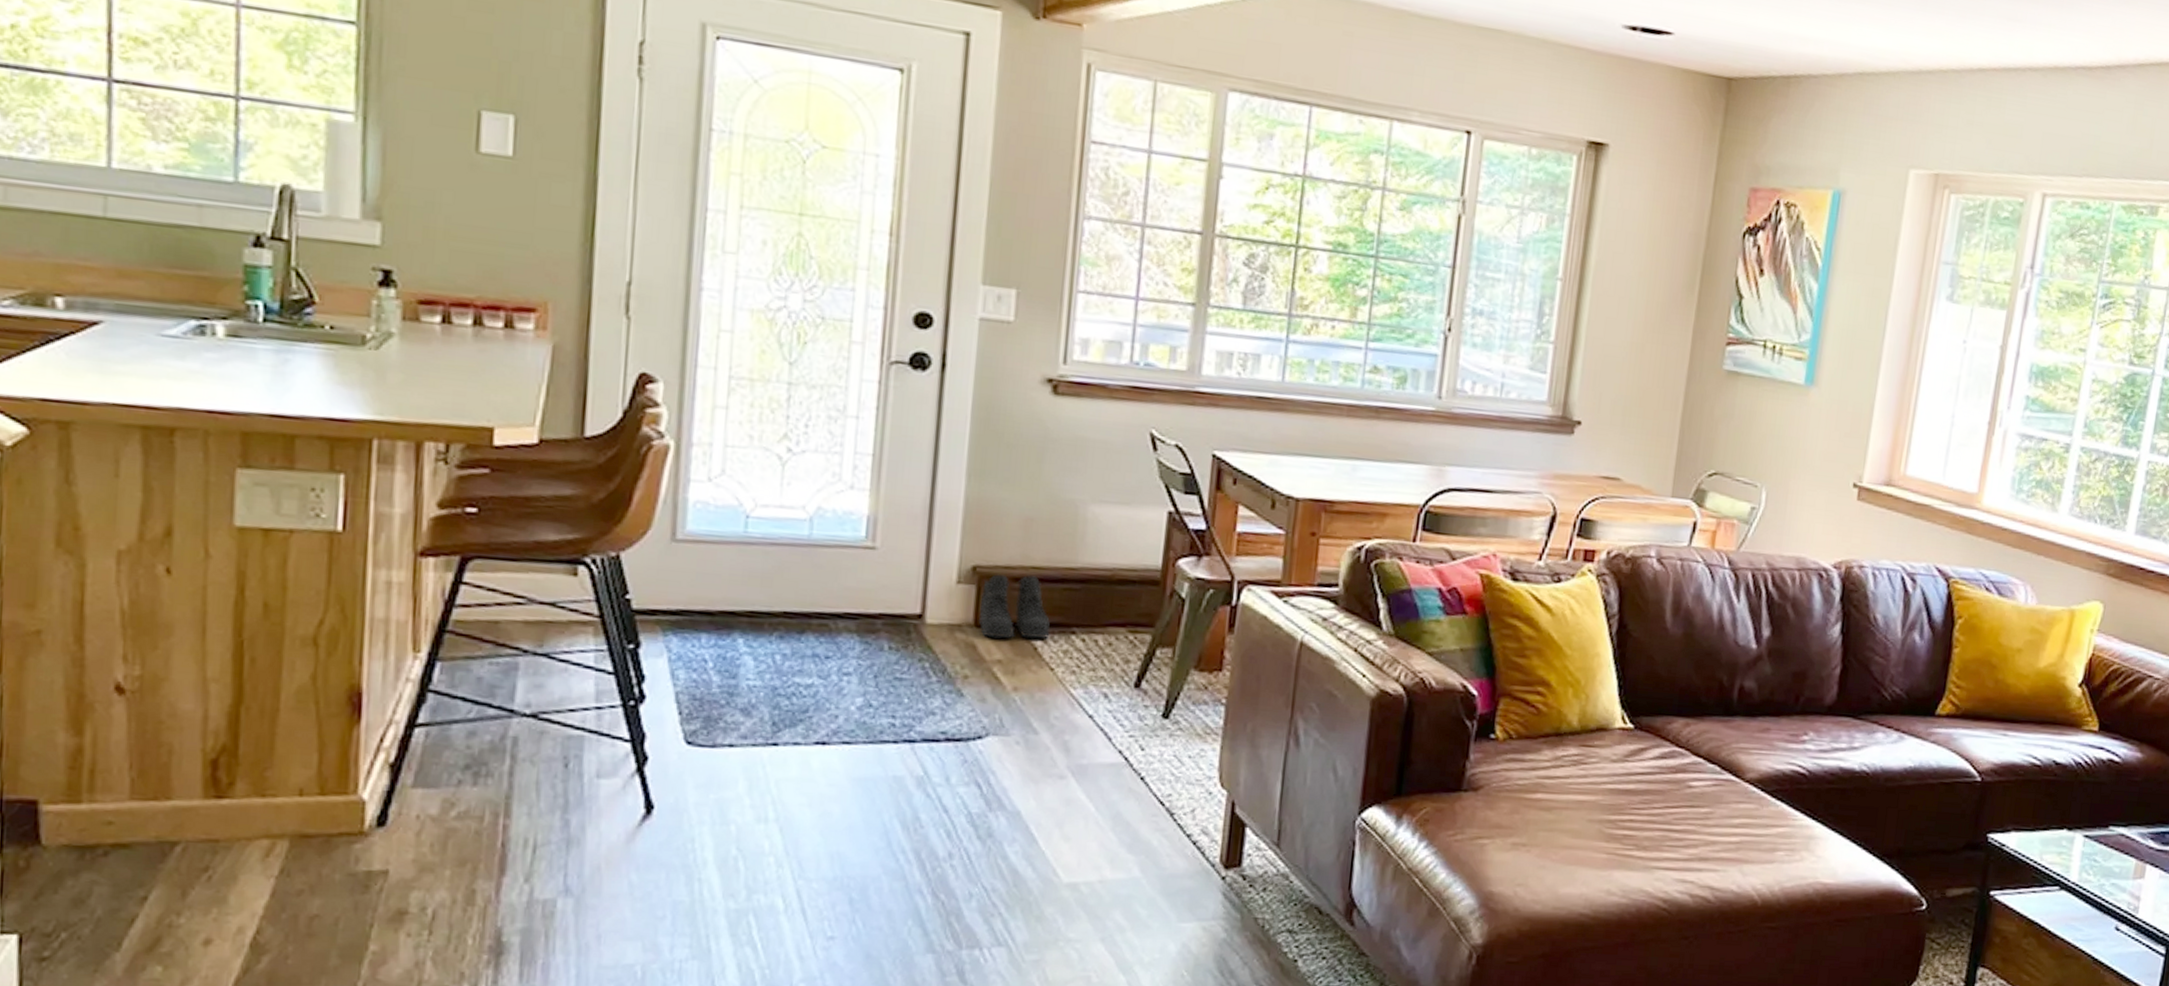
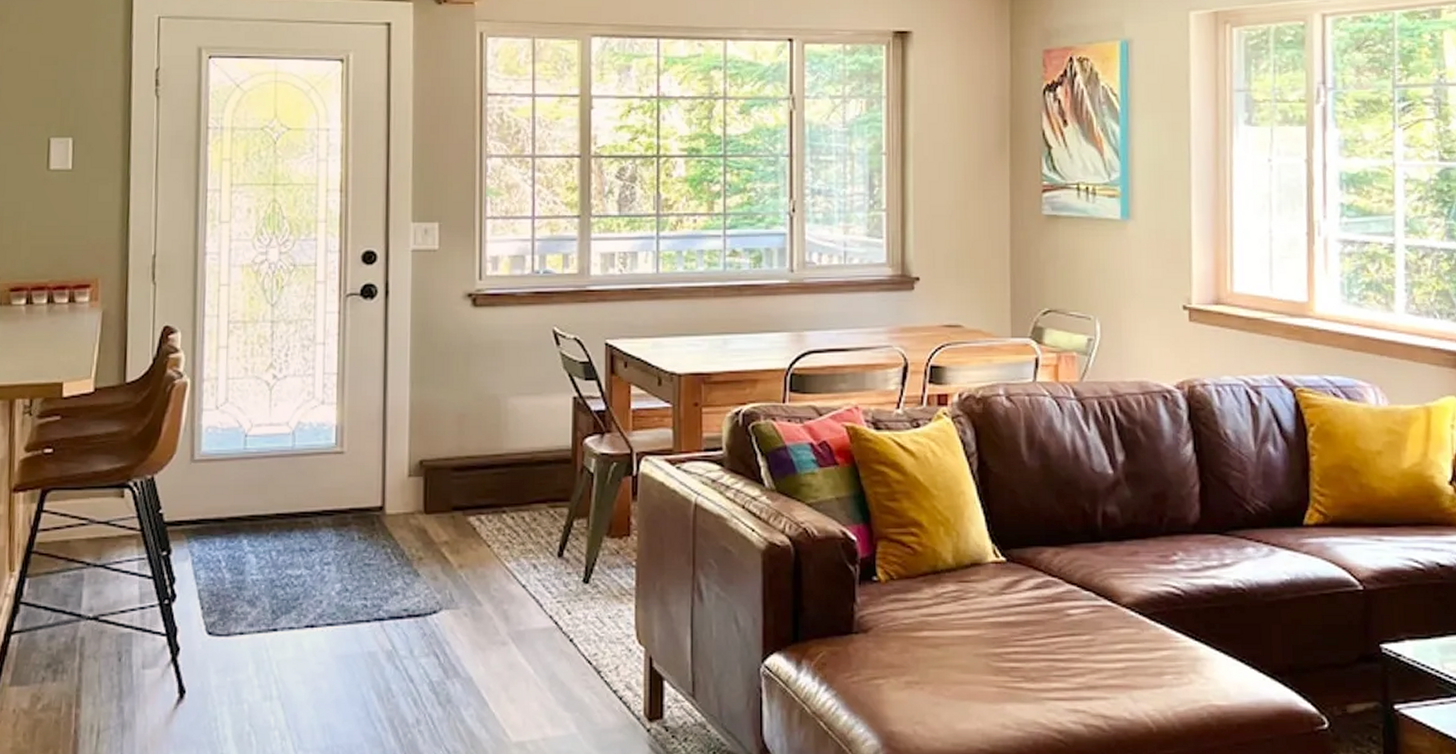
boots: present [978,574,1051,639] -> none [427,463,485,522]

